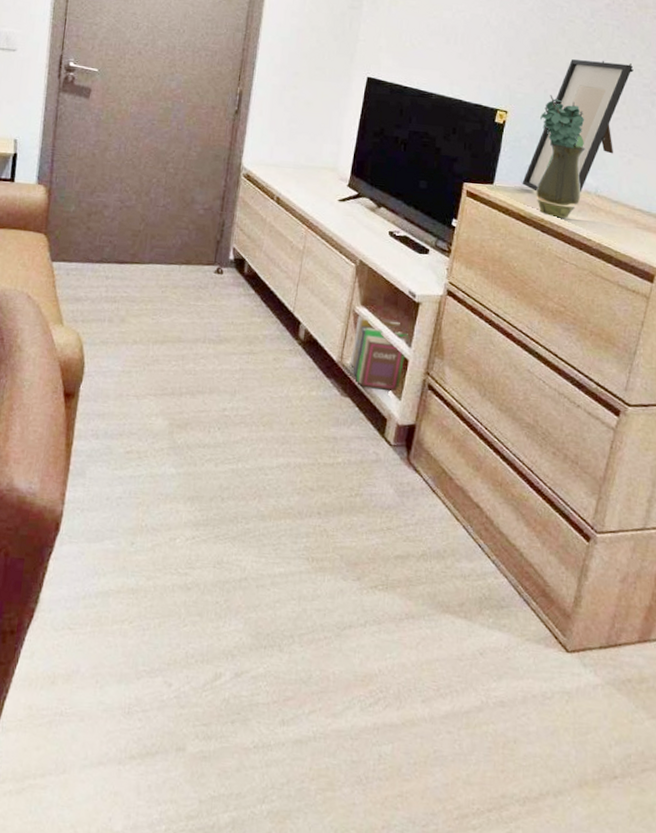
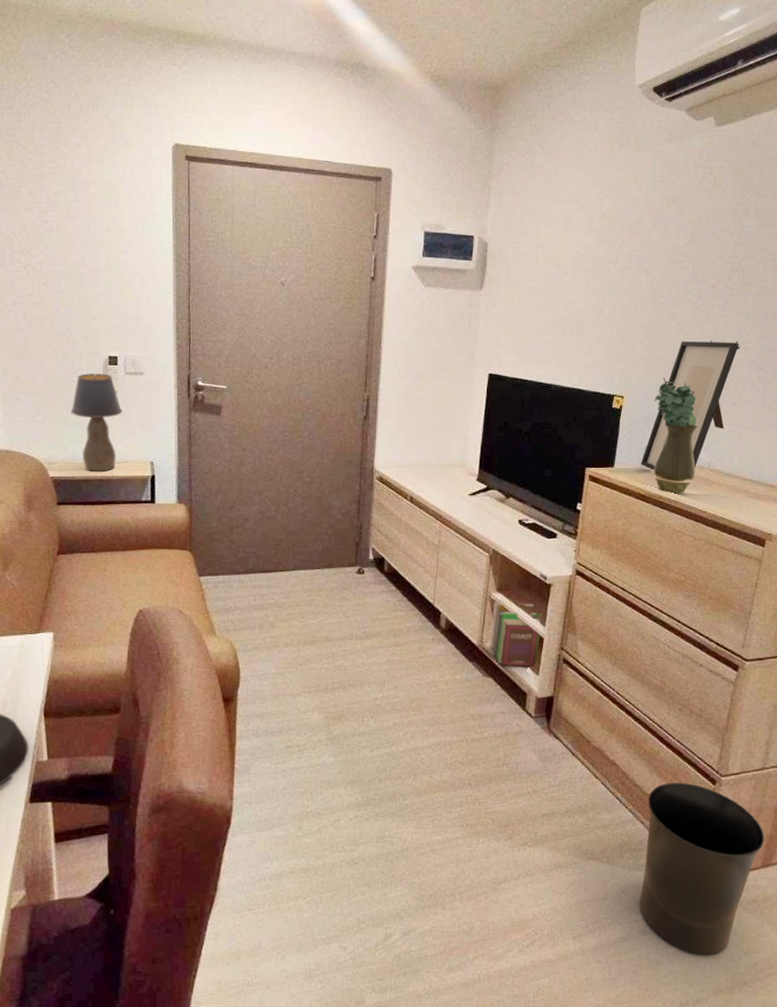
waste bin: none [498,534,643,740] -> present [639,782,765,956]

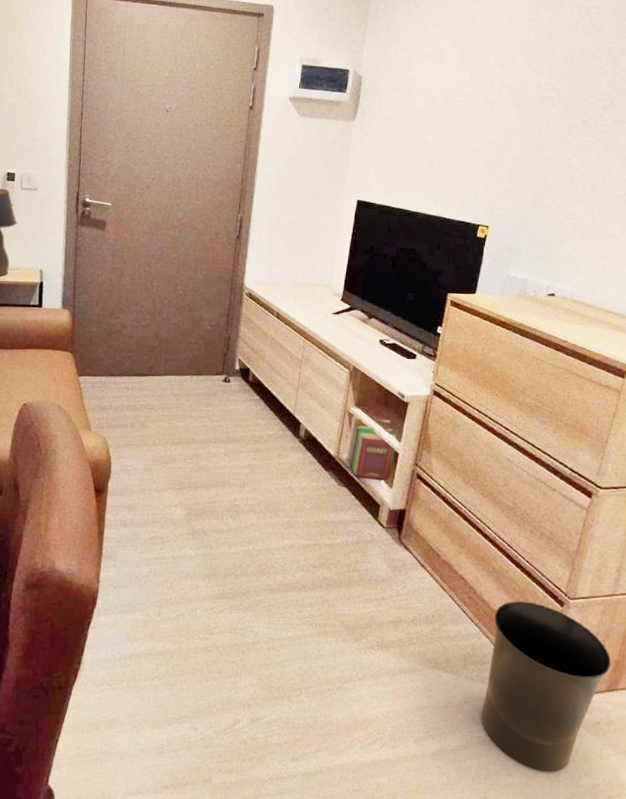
picture frame: present [640,341,740,471] -> none [502,175,609,299]
vase: present [654,377,698,494] -> none [515,209,562,323]

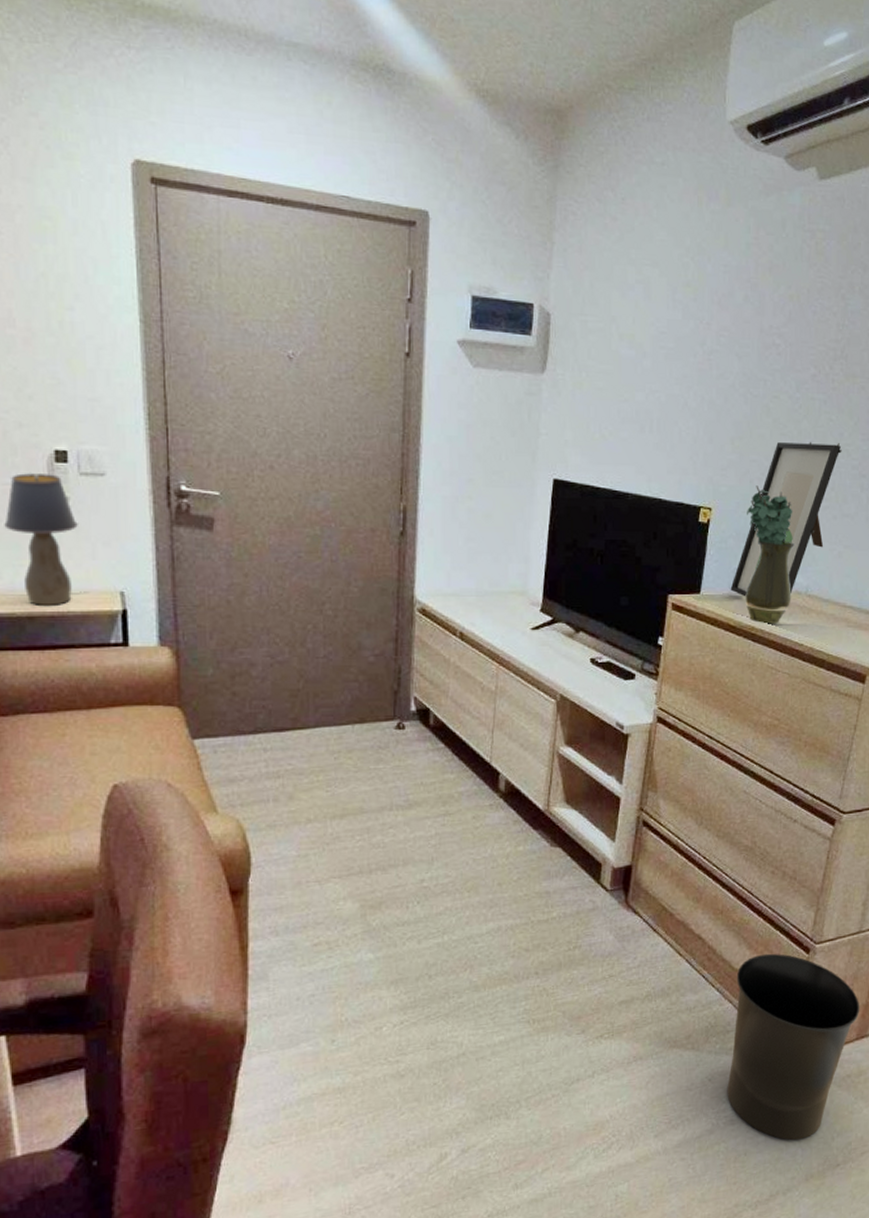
books: present [345,415,398,480] -> none [557,756,618,834]
picture frame: none [502,175,609,299] -> present [730,442,842,597]
vase: none [515,209,562,323] -> present [745,486,794,624]

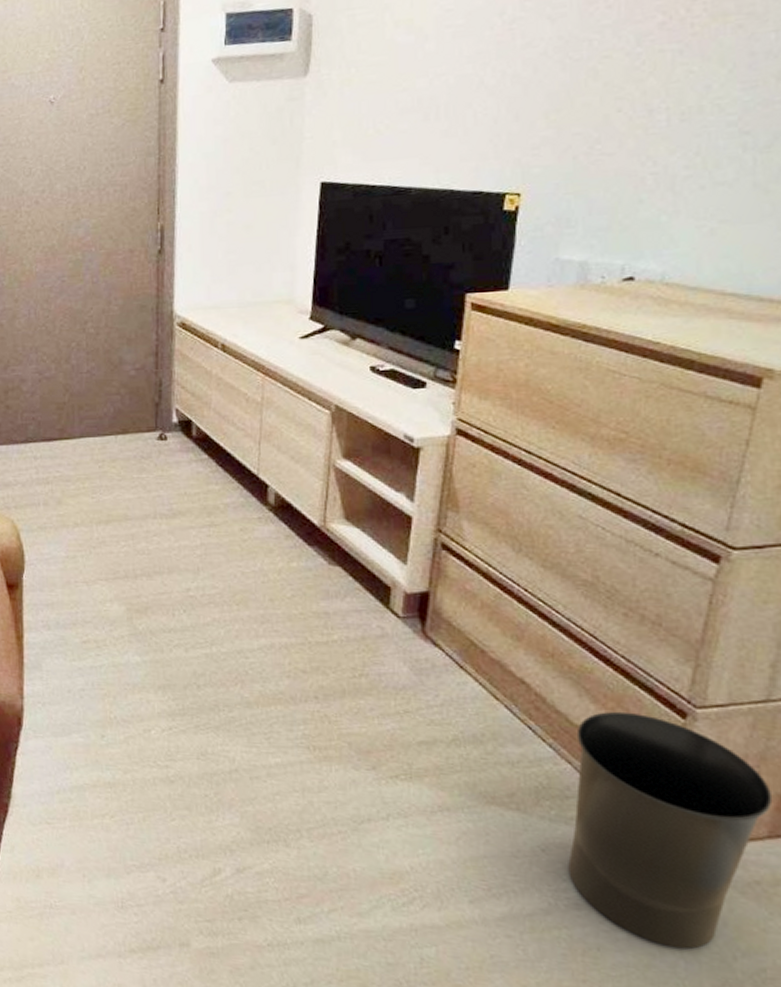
picture frame: present [730,442,842,597] -> none [550,98,710,291]
vase: present [745,486,794,624] -> none [570,161,641,321]

